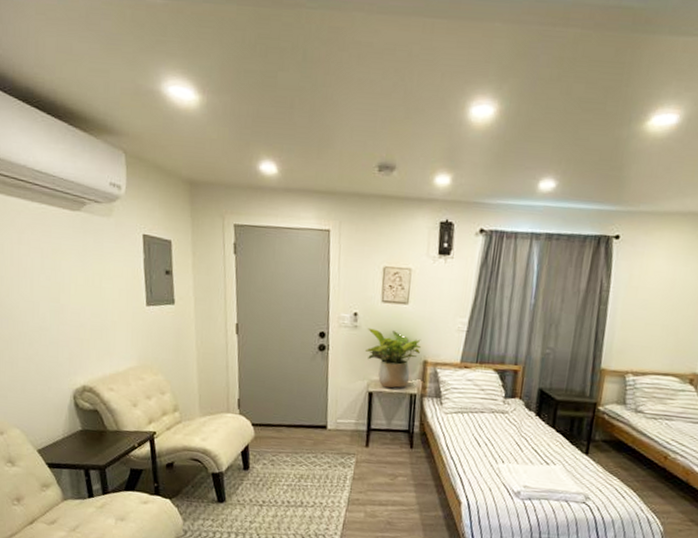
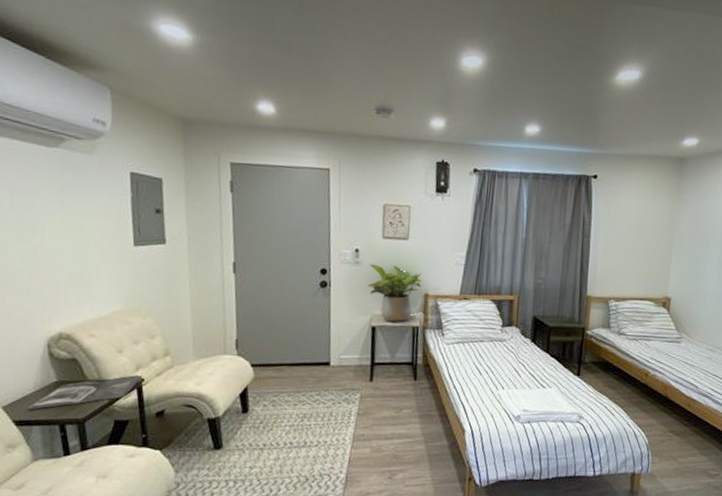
magazine: none [57,428,155,455] -> present [27,375,143,411]

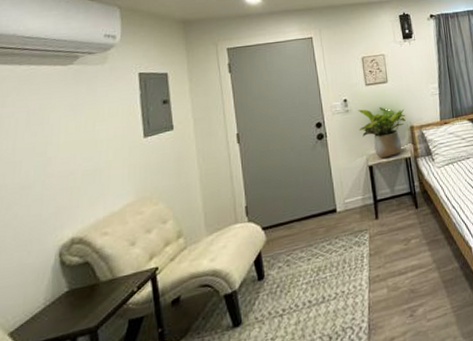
magazine: present [27,375,143,411] -> none [35,264,157,331]

